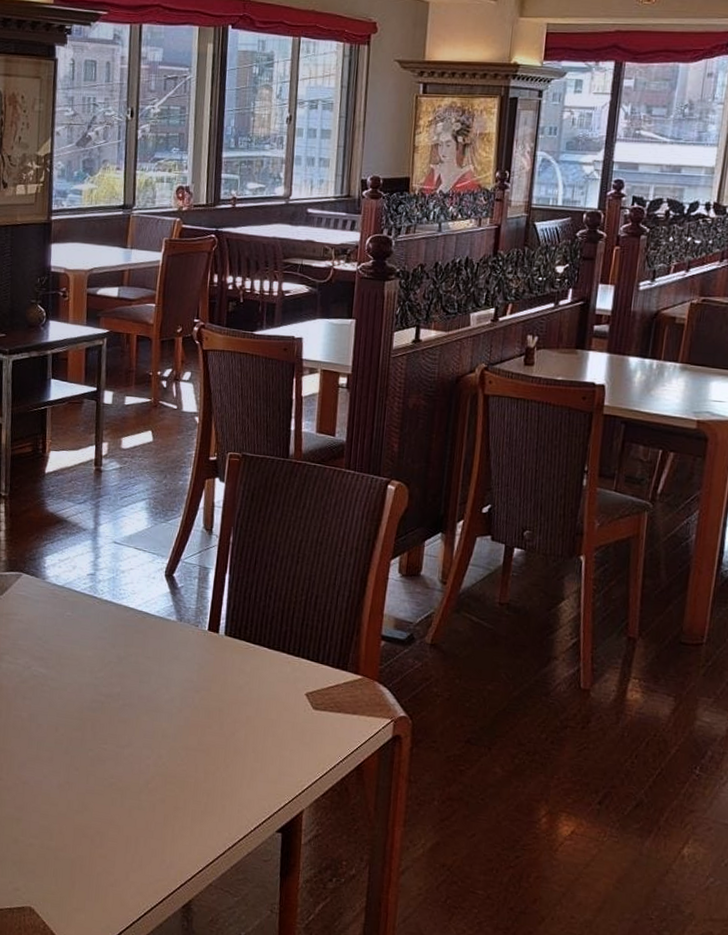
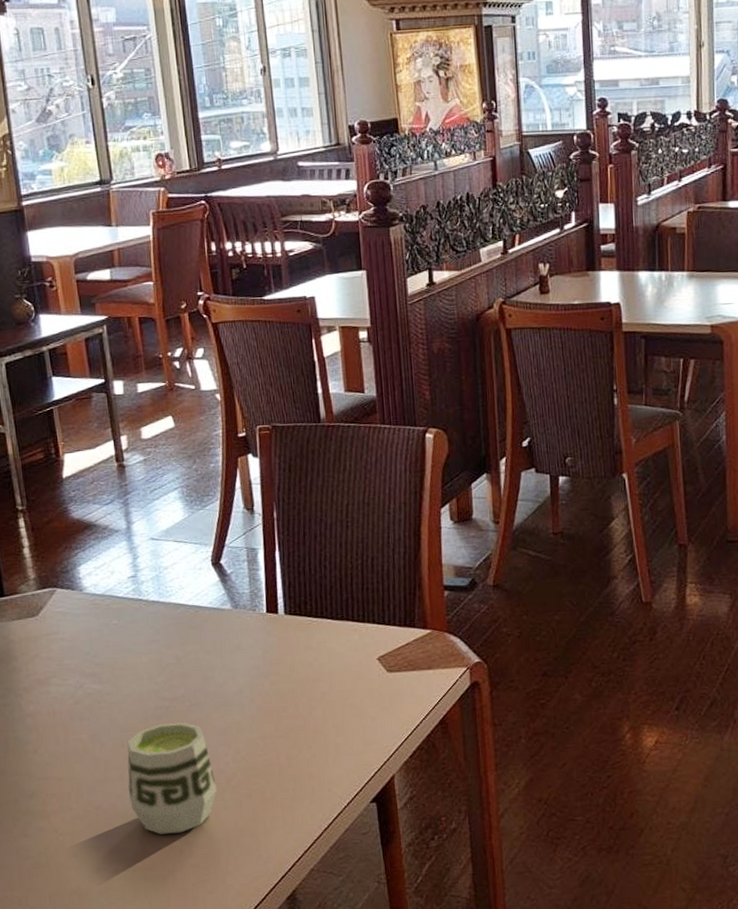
cup: none [54,716,135,823] -> present [127,721,217,834]

